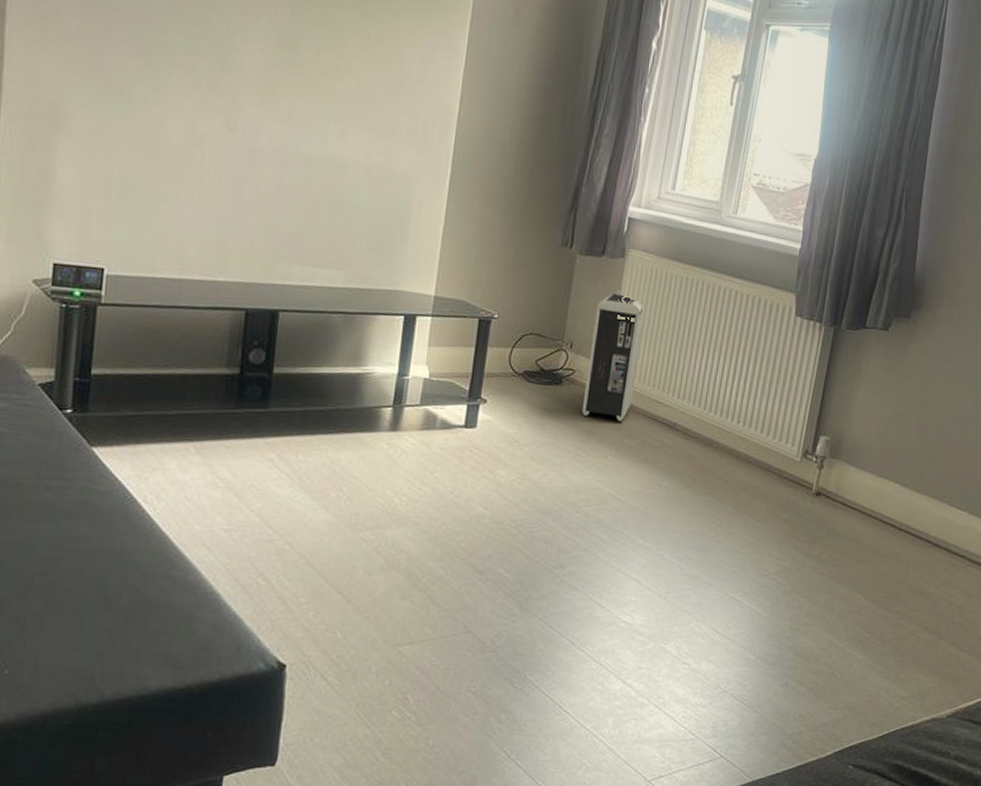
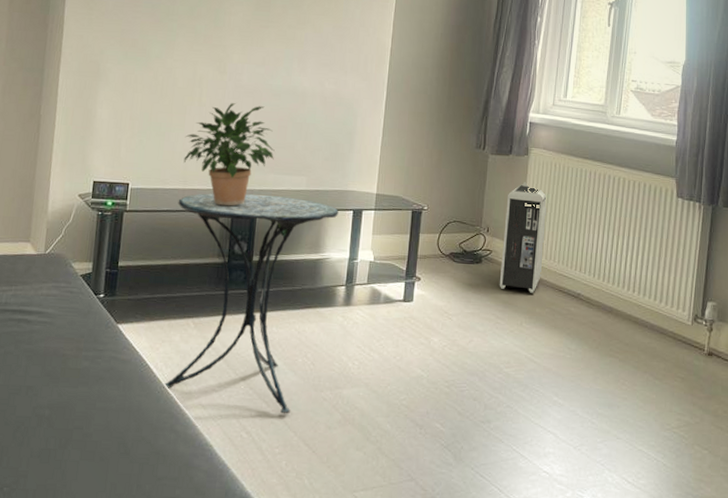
side table: none [155,286,386,558] -> present [163,193,339,414]
potted plant: none [179,171,303,304] -> present [183,103,275,206]

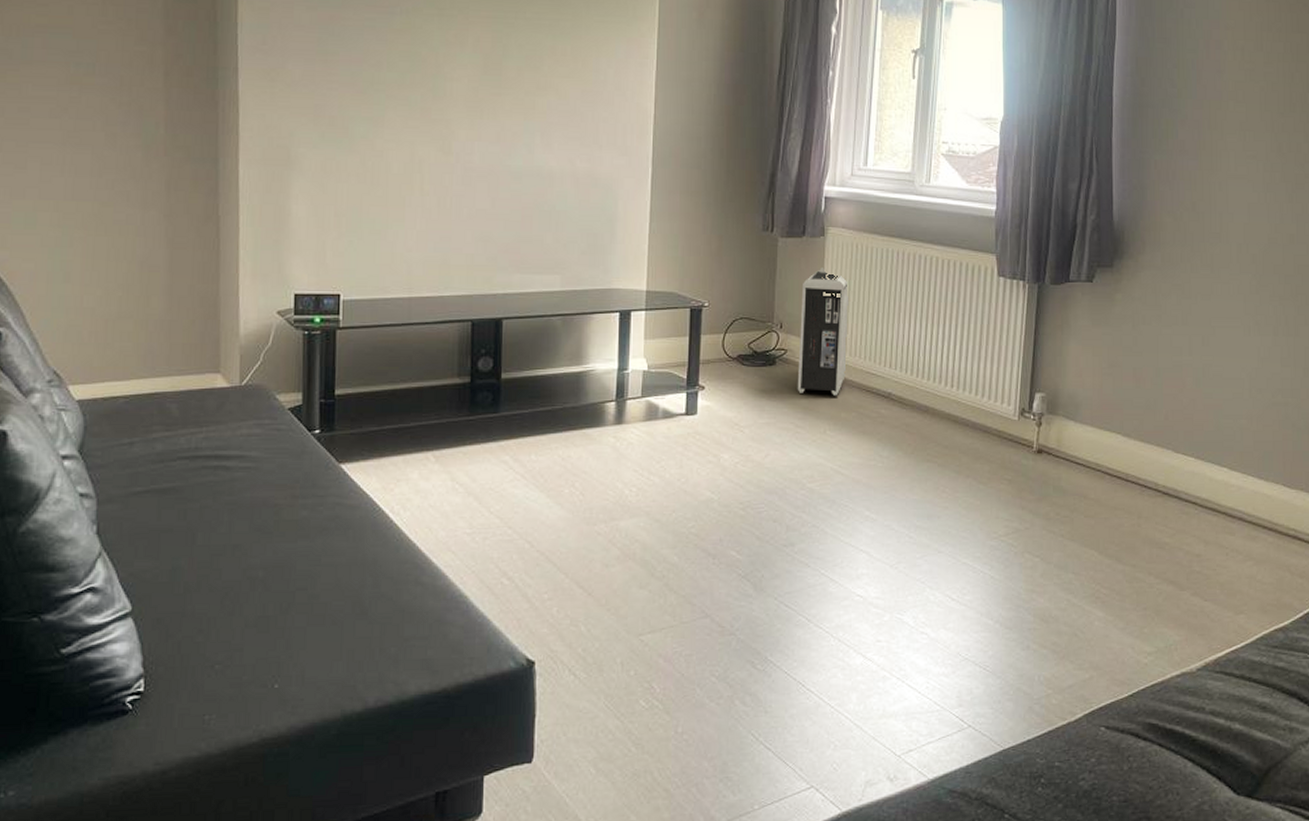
side table: present [163,193,339,414] -> none [402,299,602,554]
potted plant: present [183,103,275,206] -> none [406,190,519,315]

